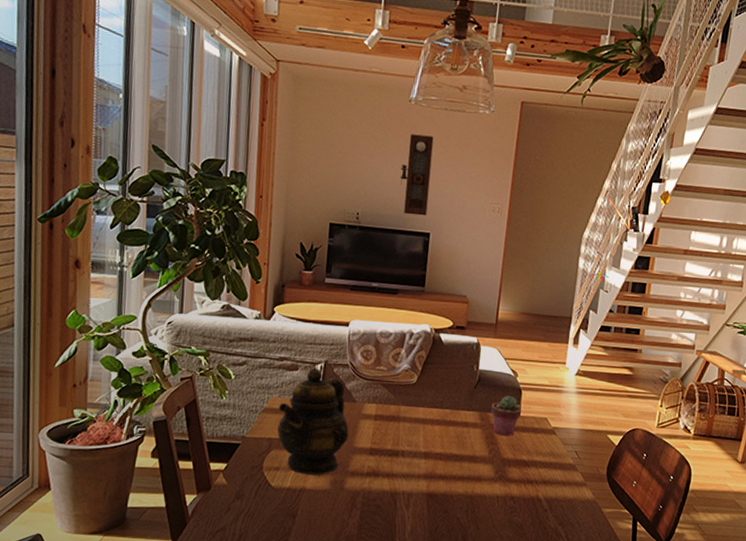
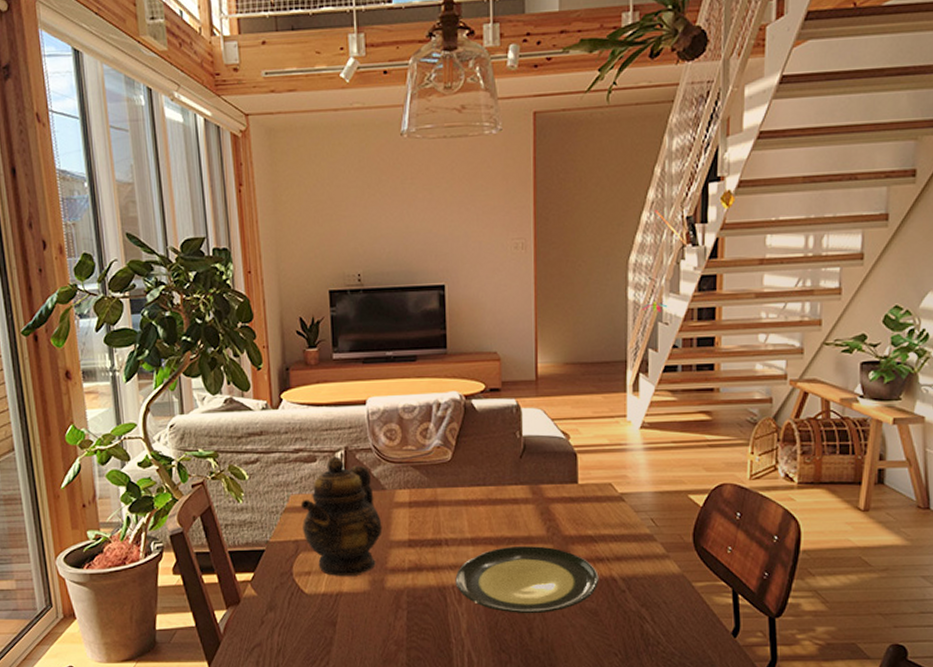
pendulum clock: present [400,134,434,216] -> none [401,171,438,267]
plate: none [406,463,527,523] -> present [455,546,599,614]
potted succulent: present [490,396,522,437] -> none [542,462,580,510]

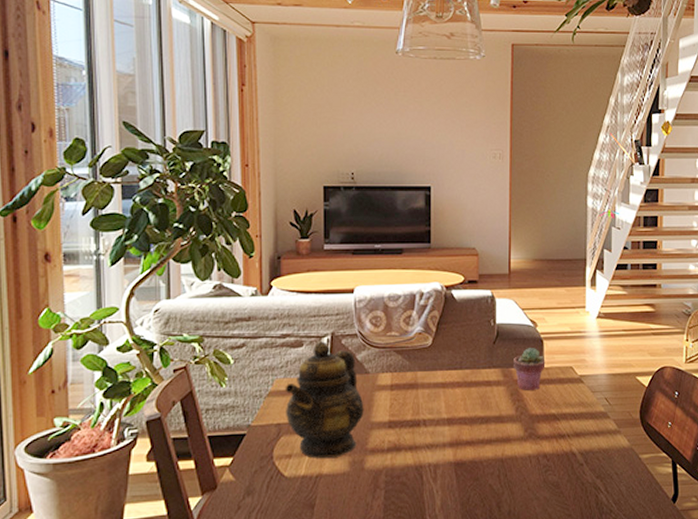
plate: present [455,546,599,614] -> none [431,424,561,489]
potted succulent: none [542,462,580,510] -> present [512,348,546,391]

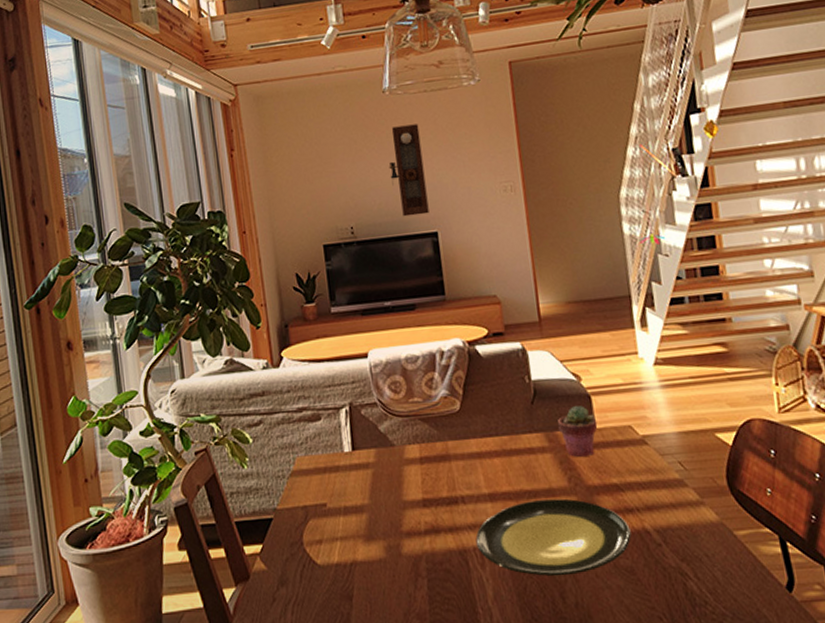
teapot: present [285,341,364,458] -> none [307,413,395,544]
pendulum clock: none [393,86,426,169] -> present [389,124,429,217]
plate: none [431,424,561,489] -> present [476,498,632,577]

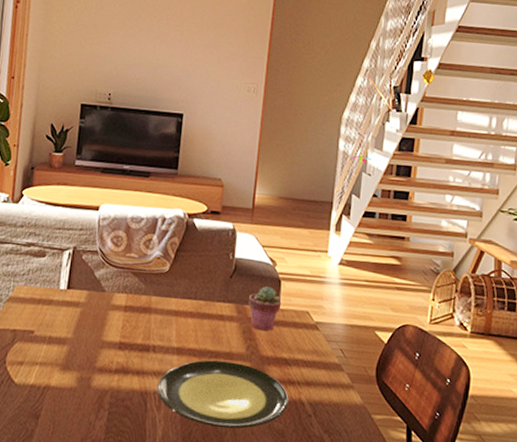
pendulum clock: present [389,124,429,217] -> none [153,14,187,97]

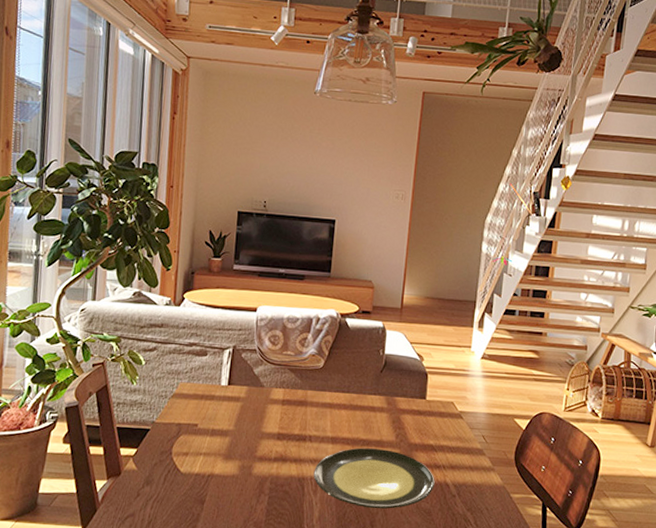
potted succulent: present [247,286,282,332] -> none [397,380,428,421]

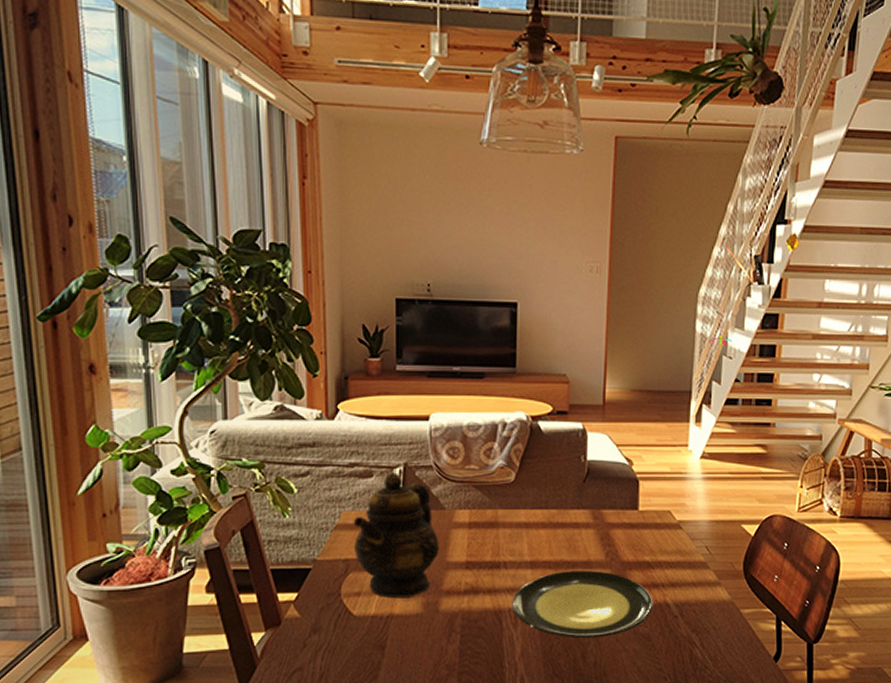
teapot: none [186,353,257,460] -> present [353,472,439,597]

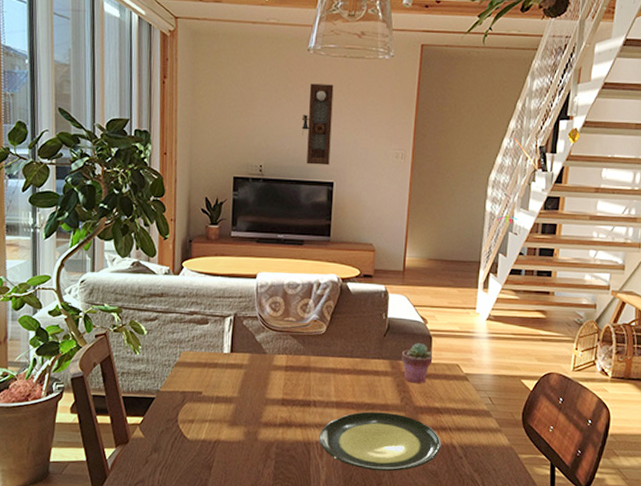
teapot: present [353,472,439,597] -> none [190,321,261,427]
pendulum clock: none [476,184,513,283] -> present [301,83,334,166]
potted succulent: none [604,488,641,536] -> present [401,343,433,384]

